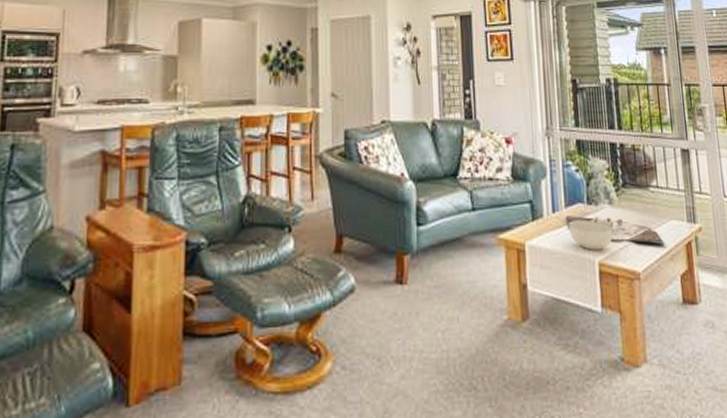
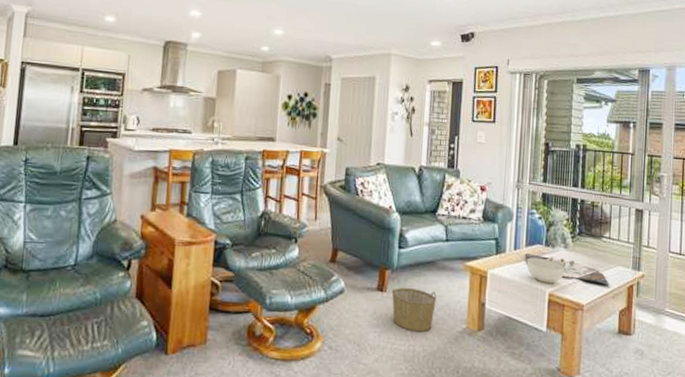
basket: none [413,276,469,333] -> present [391,288,437,332]

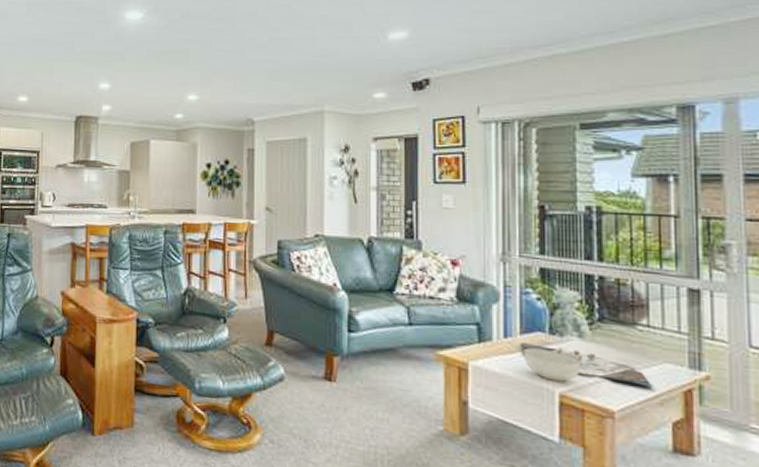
basket: present [391,288,437,332] -> none [342,378,401,432]

